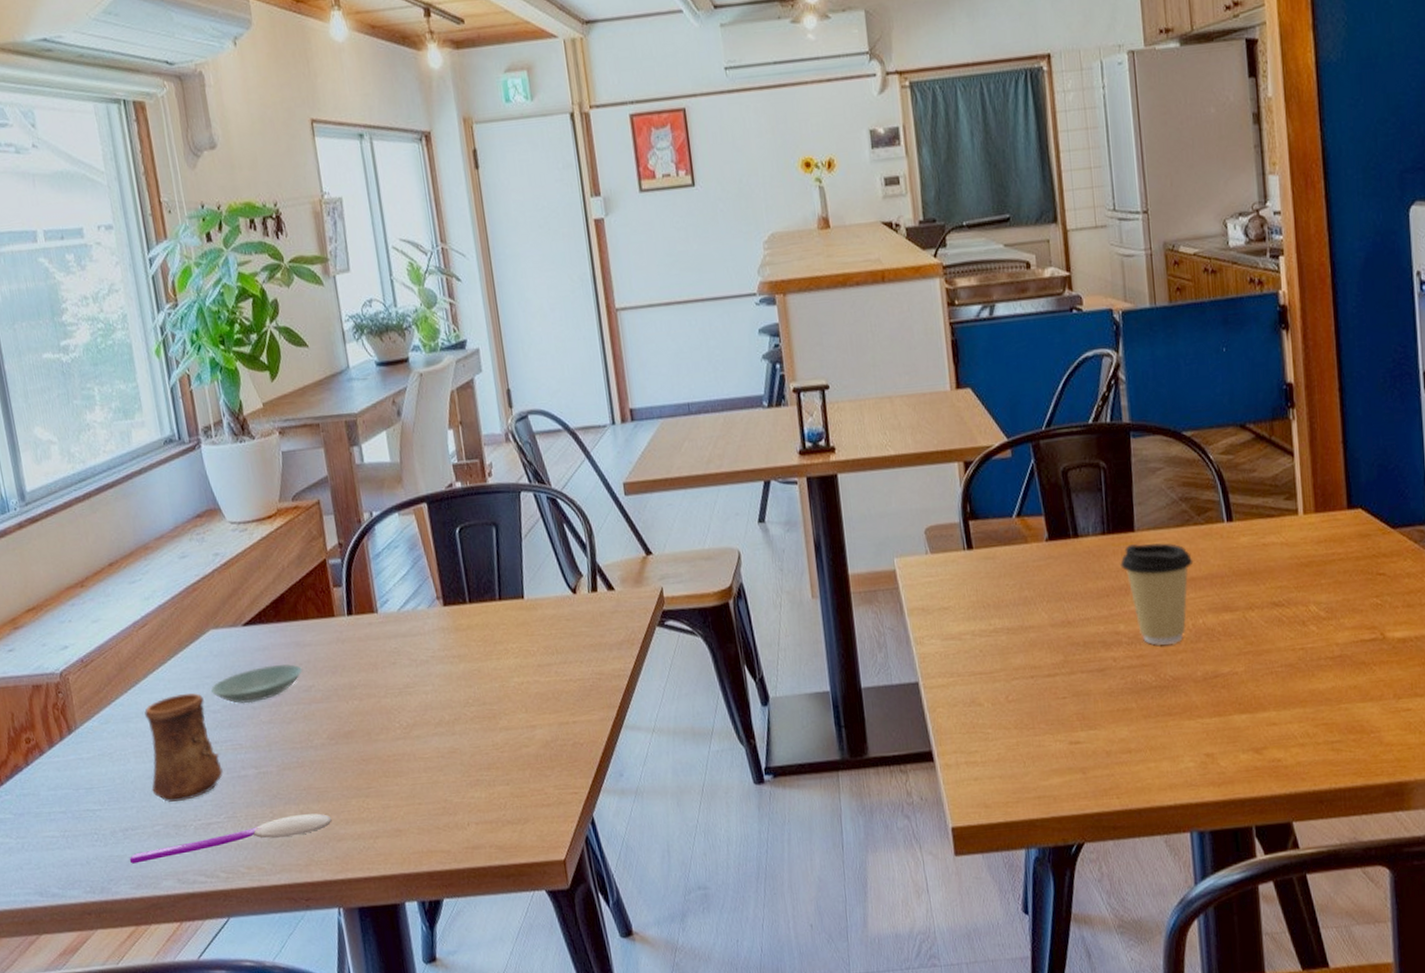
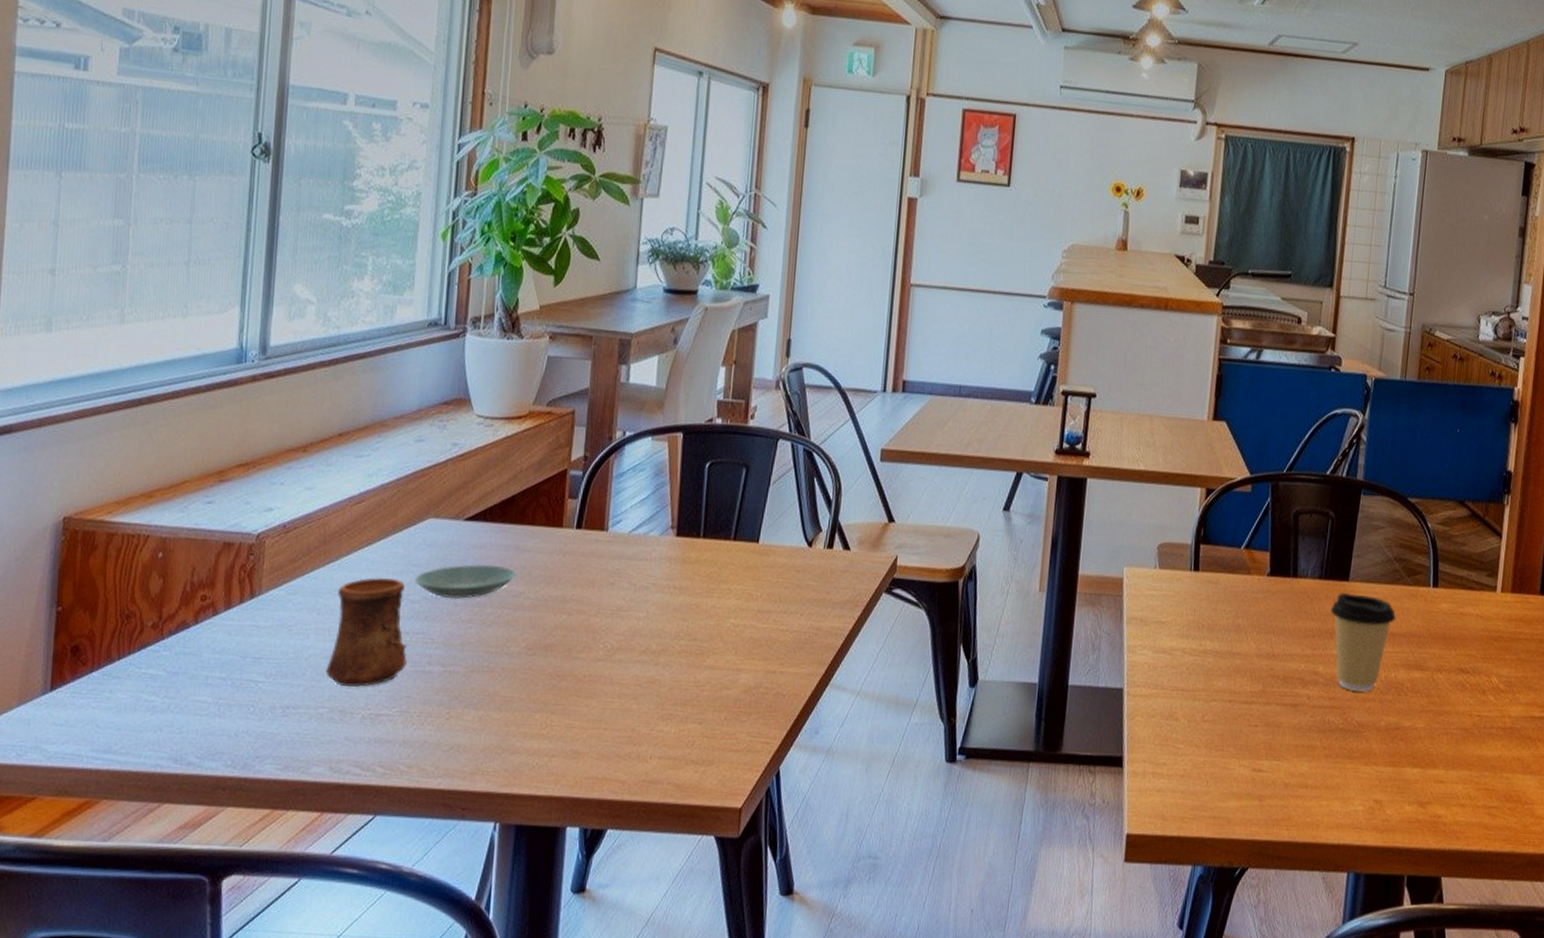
spoon: present [129,813,332,864] -> none [282,720,510,744]

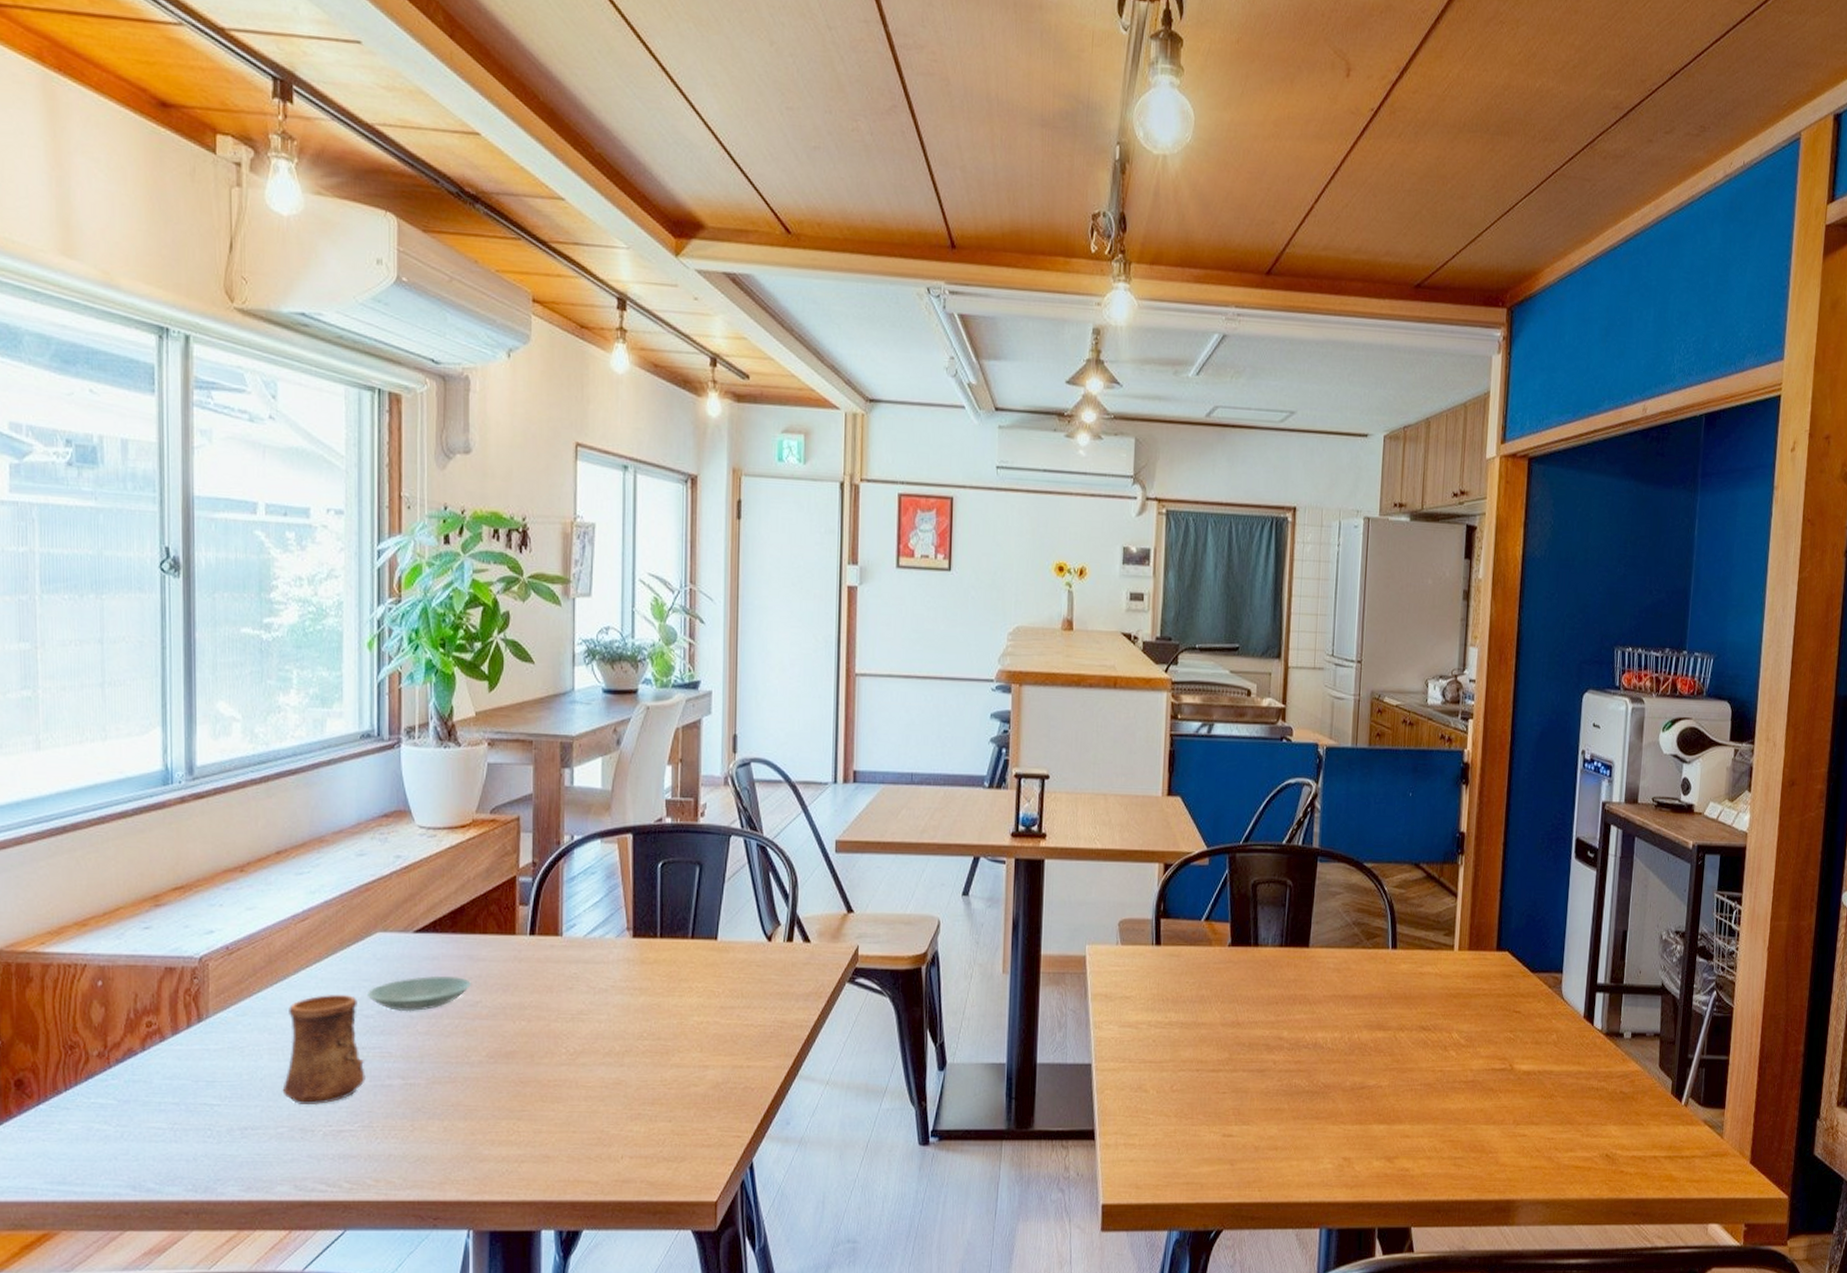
coffee cup: present [1330,593,1397,693] -> none [1292,959,1357,1055]

